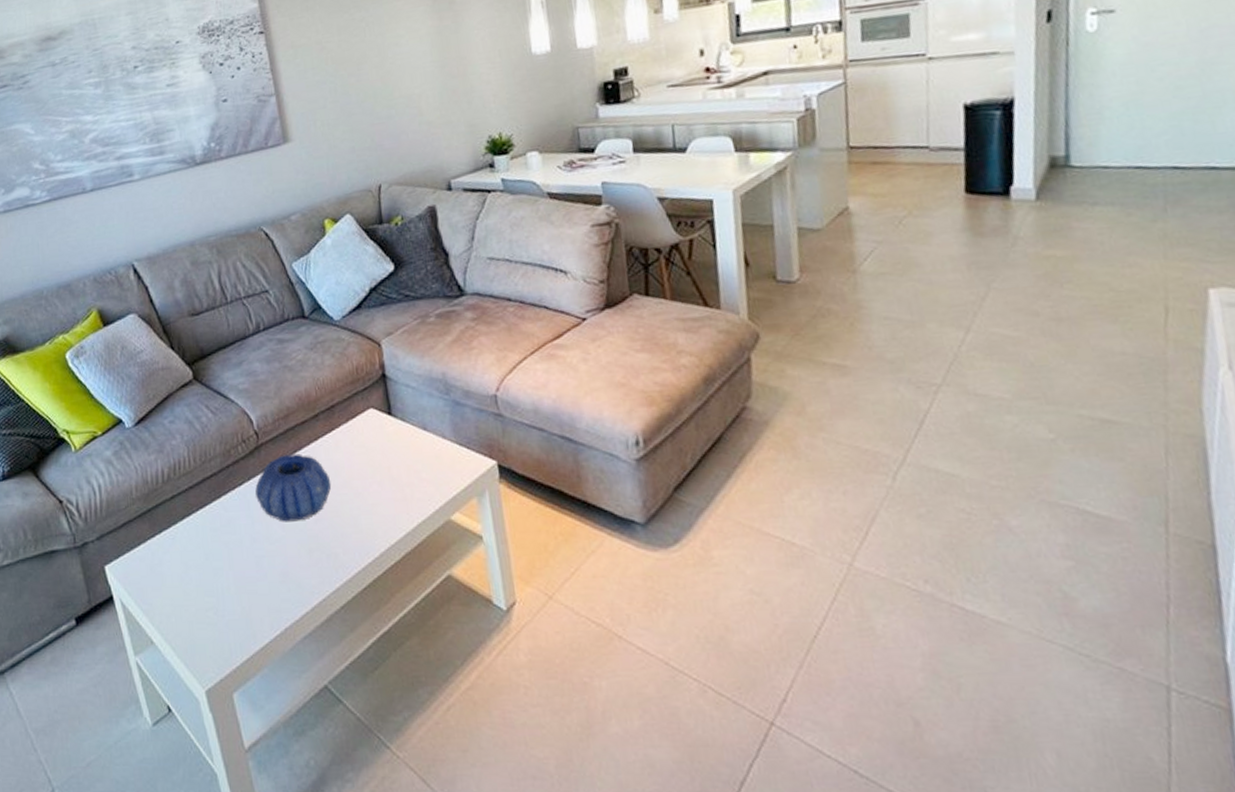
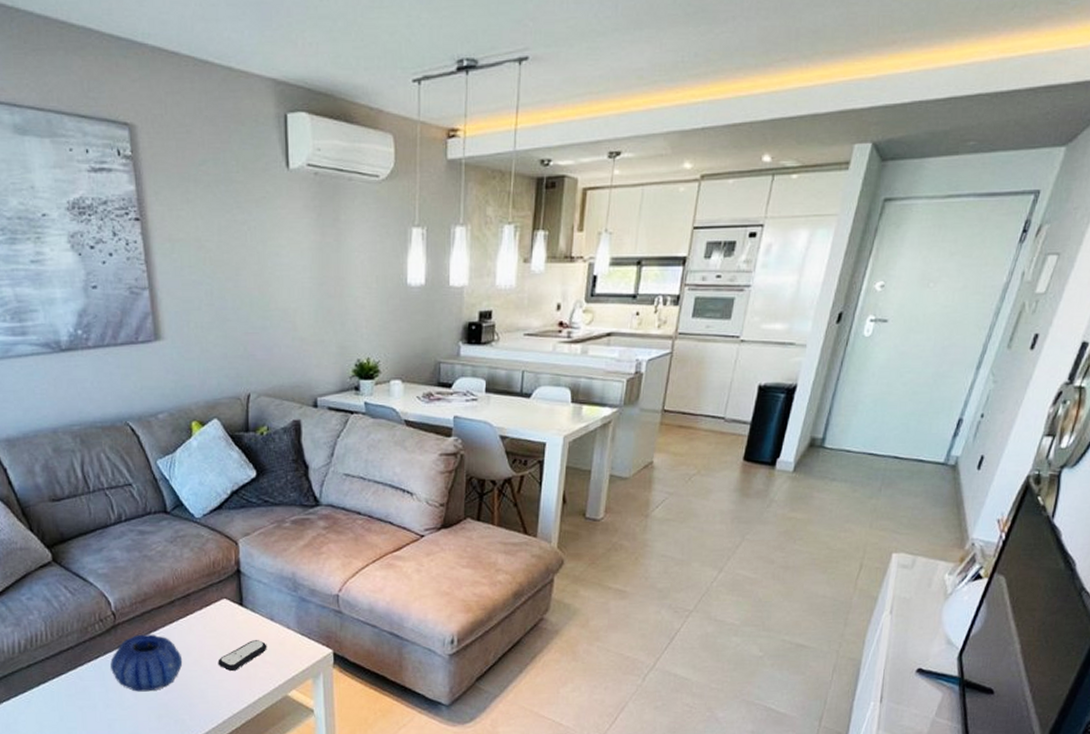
remote control: none [369,454,423,493] -> present [218,640,267,672]

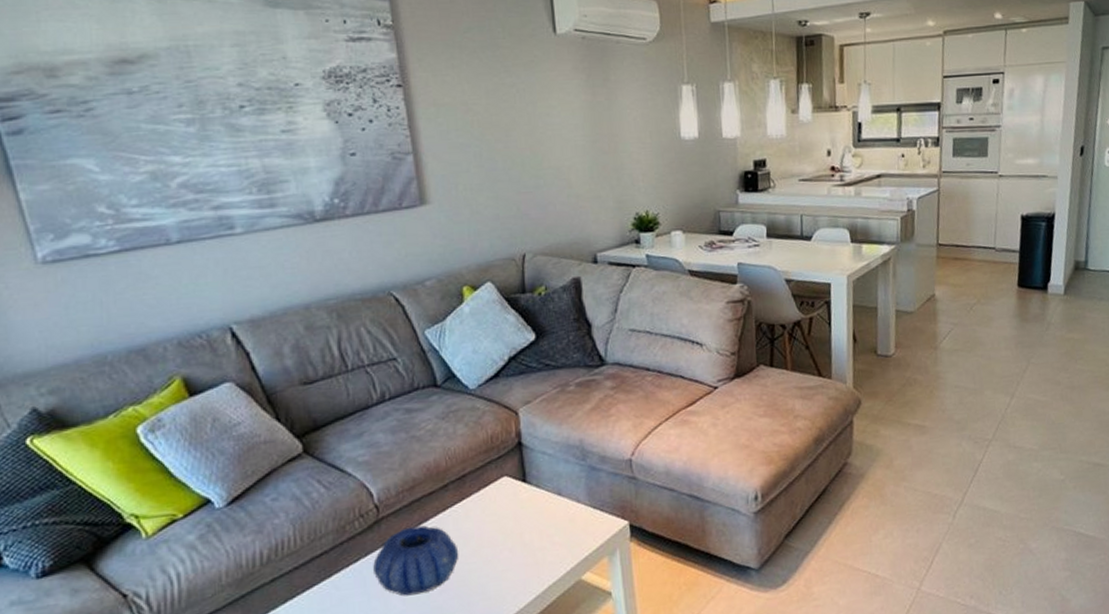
remote control: present [218,640,267,672] -> none [500,519,556,559]

